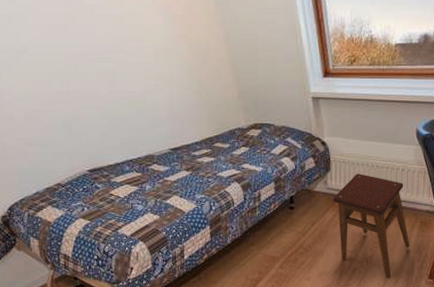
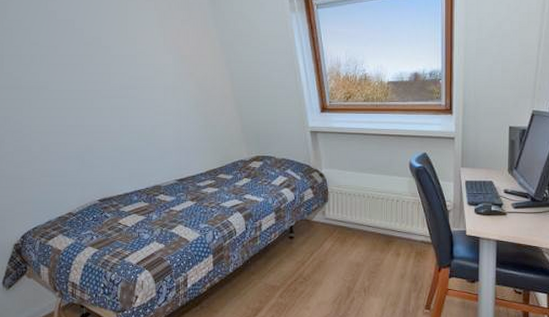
stool: present [332,174,410,279] -> none [330,204,406,309]

